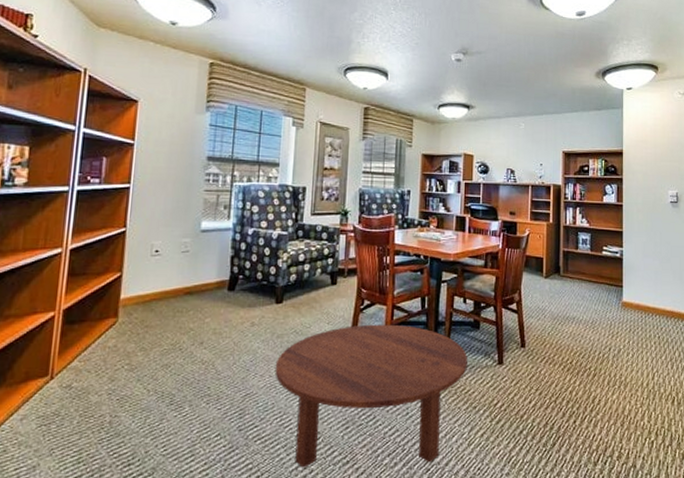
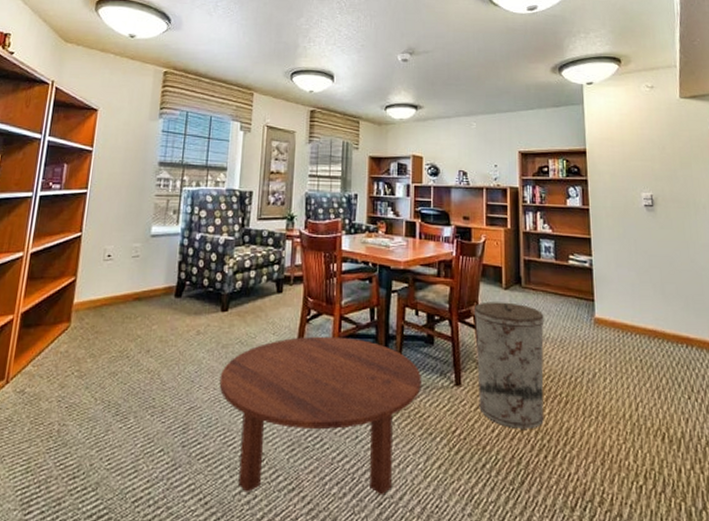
trash can: none [516,289,579,399] -> present [473,301,544,429]

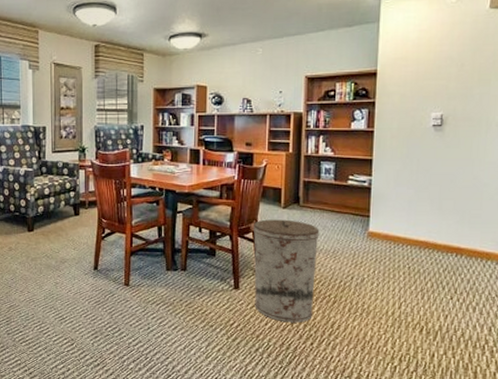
coffee table: present [219,336,421,496] -> none [32,250,204,370]

